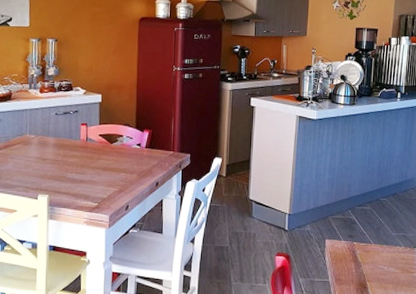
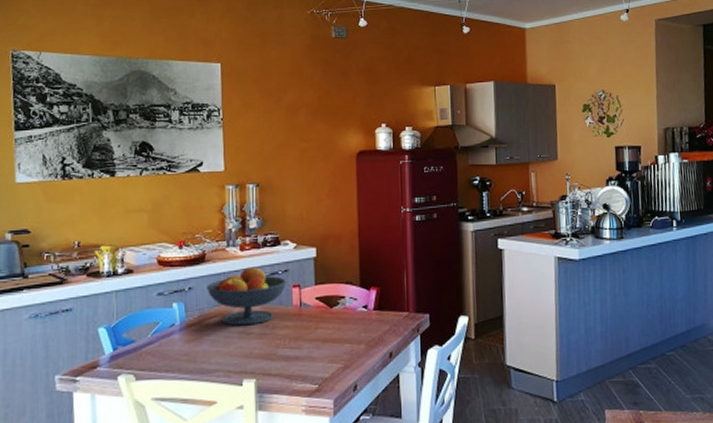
fruit bowl: none [11,105,77,153] -> present [206,265,287,326]

